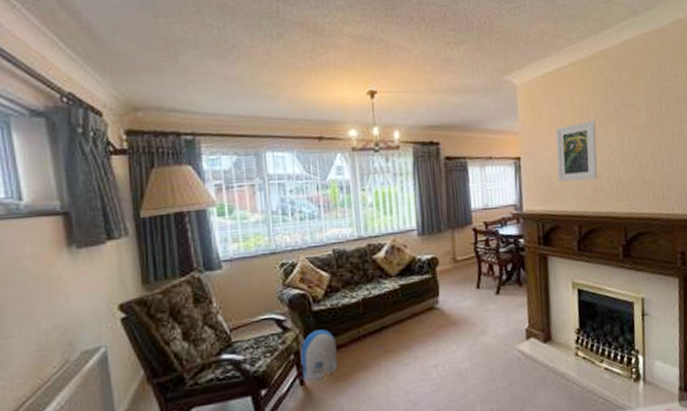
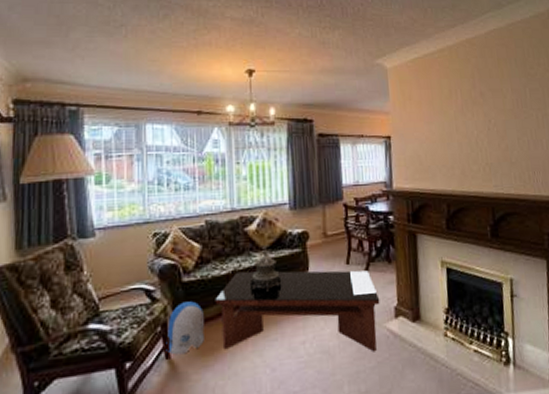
coffee table: none [346,294,511,375] -> present [215,270,380,352]
decorative urn: none [380,276,413,318] -> present [249,249,282,292]
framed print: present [555,120,598,182] -> none [424,103,466,161]

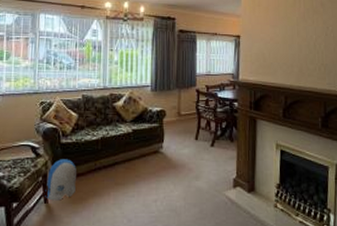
coffee table: present [215,270,380,352] -> none [86,138,222,215]
decorative urn: present [249,249,282,292] -> none [114,122,141,156]

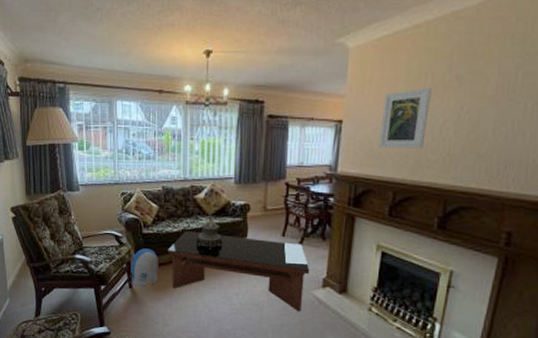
coffee table: none [86,138,222,215] -> present [167,230,310,312]
decorative urn: none [114,122,141,156] -> present [195,215,223,250]
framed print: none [270,11,305,60] -> present [379,88,432,149]

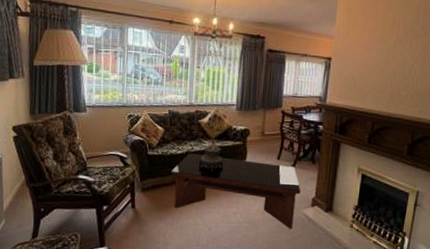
sun visor: present [129,248,158,287] -> none [132,169,162,207]
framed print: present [379,88,432,149] -> none [361,34,404,86]

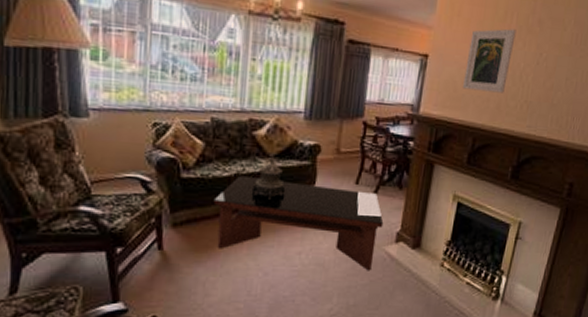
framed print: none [361,34,404,86] -> present [463,28,517,93]

